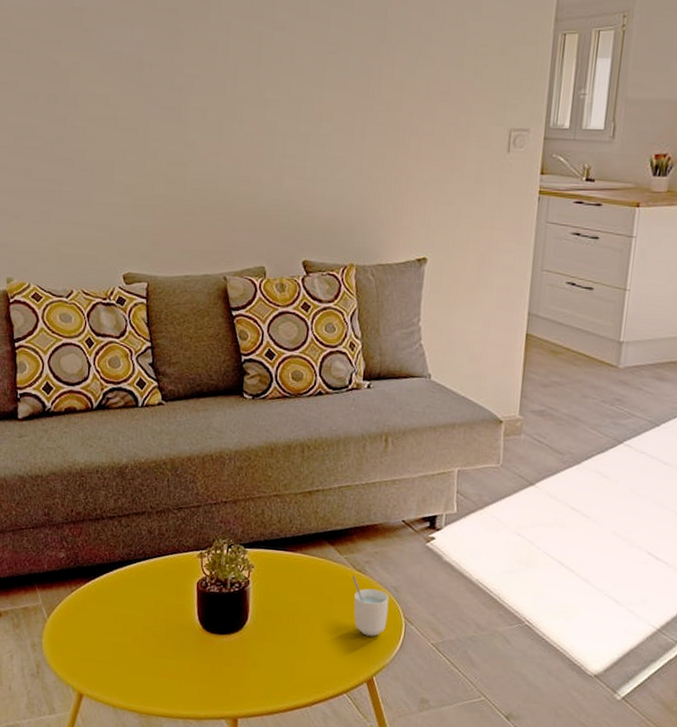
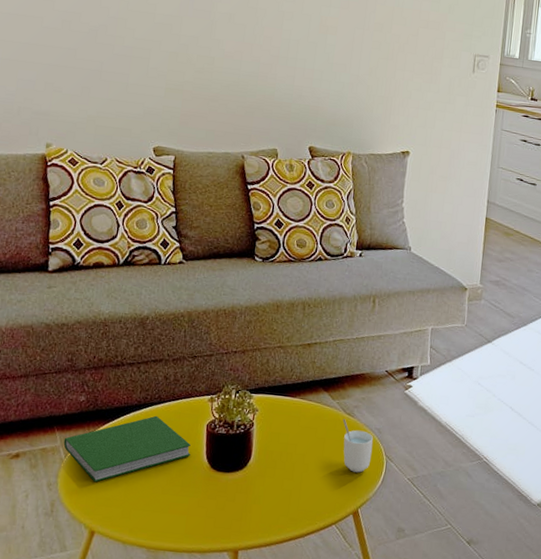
hardcover book: none [45,573,181,644] -> present [63,415,191,483]

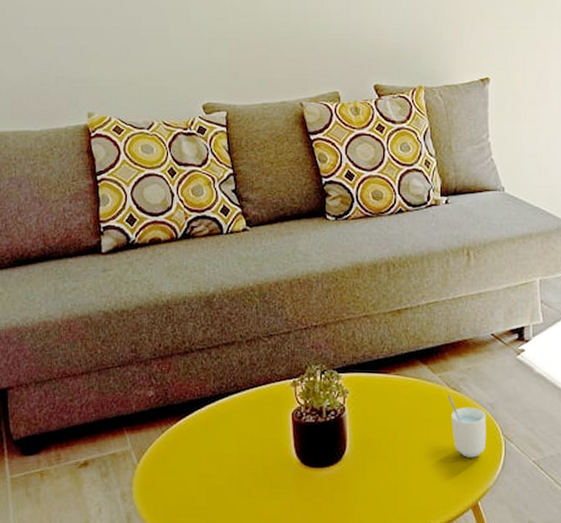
hardcover book: present [63,415,191,483] -> none [135,407,277,489]

